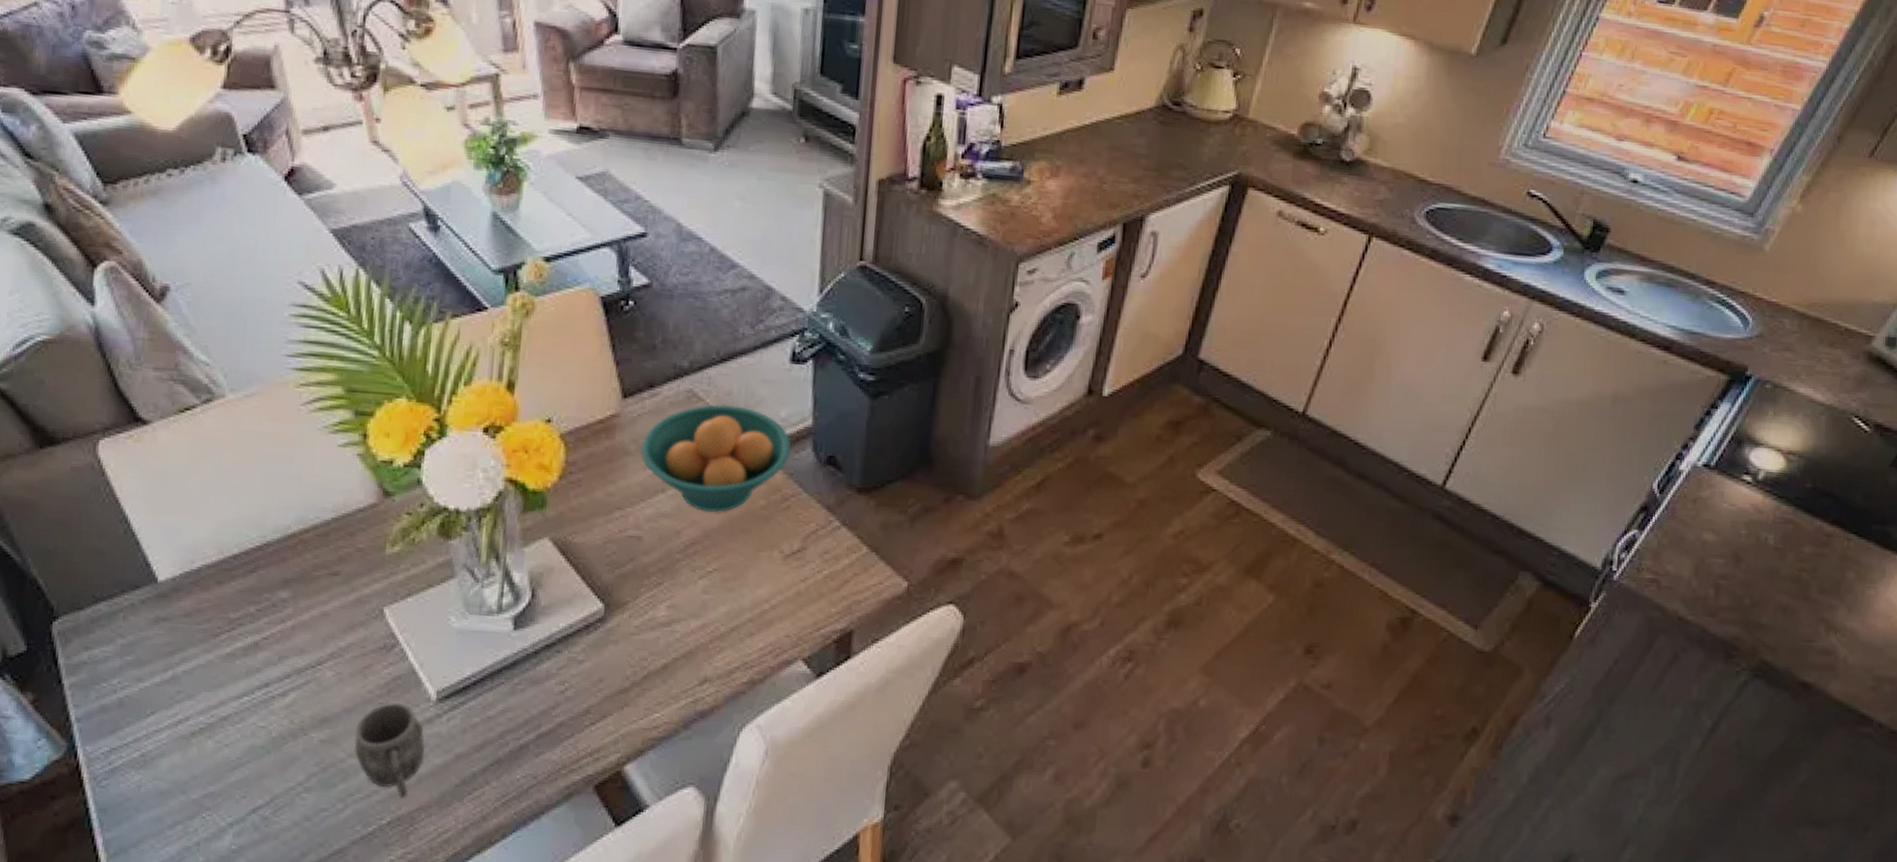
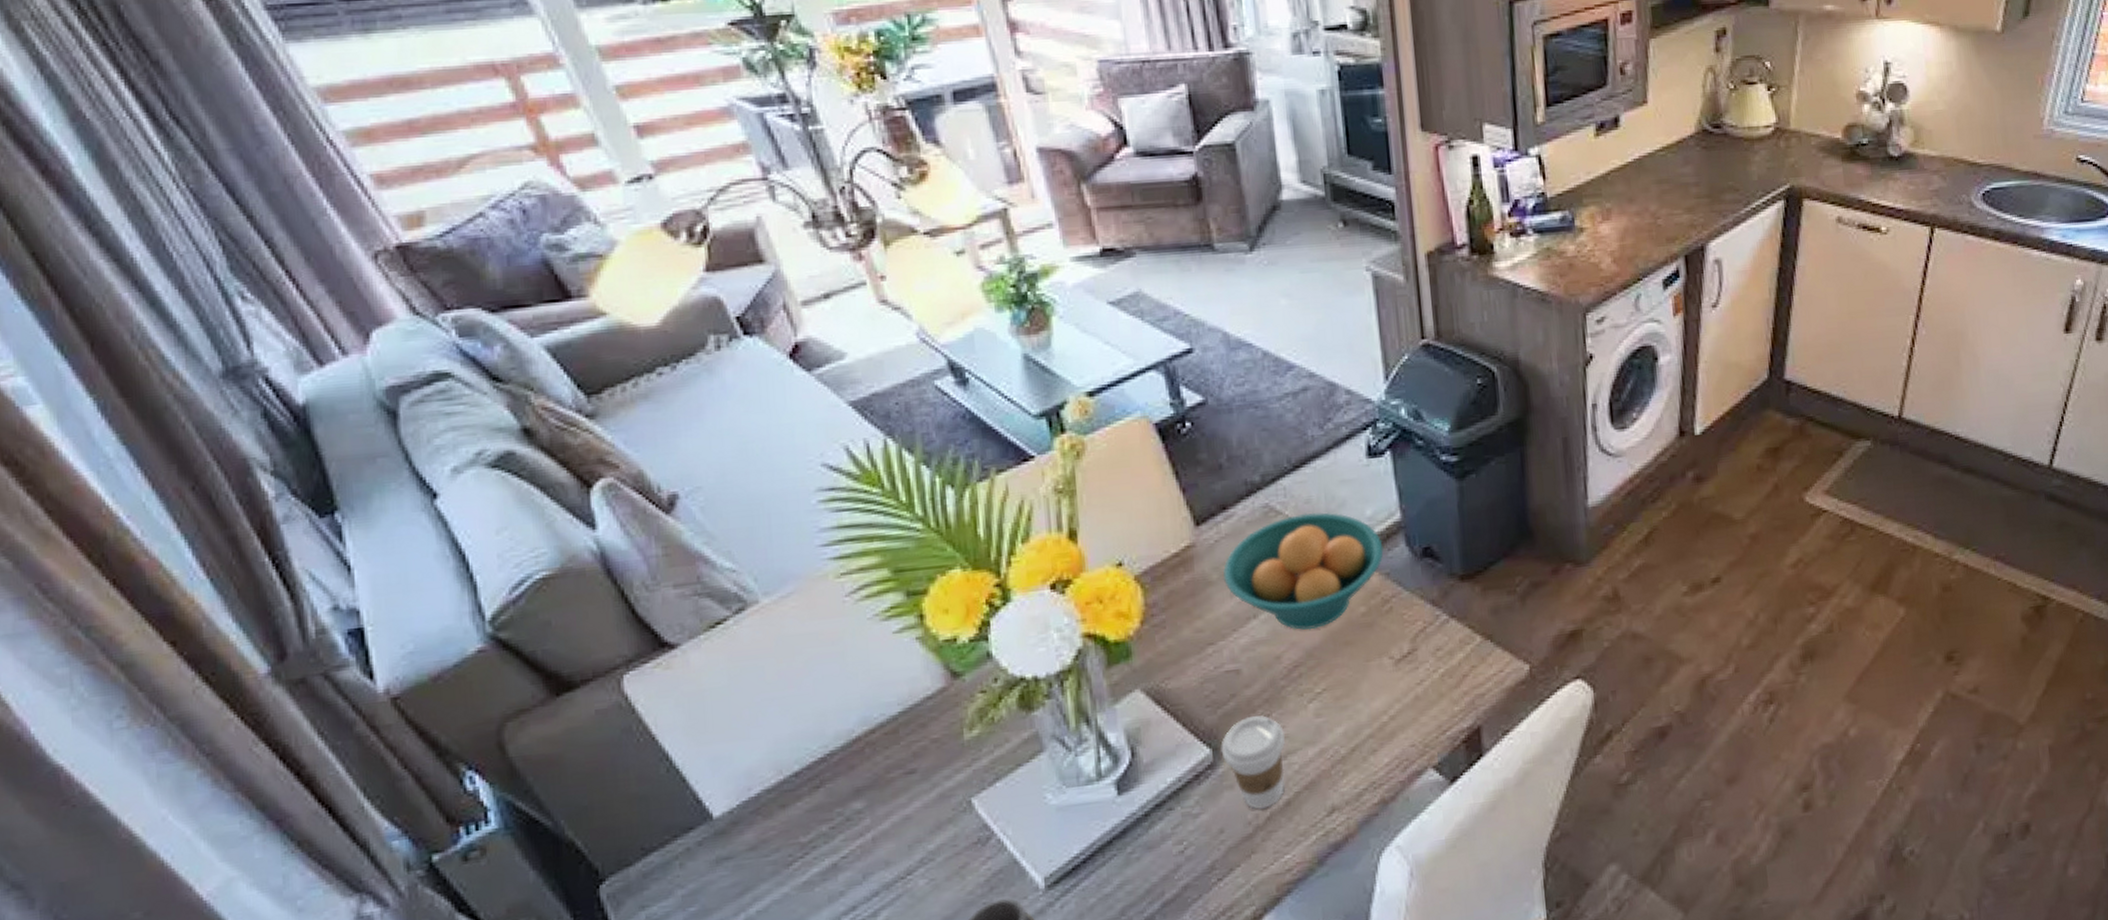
coffee cup: none [612,581,673,668] -> present [1221,715,1286,810]

